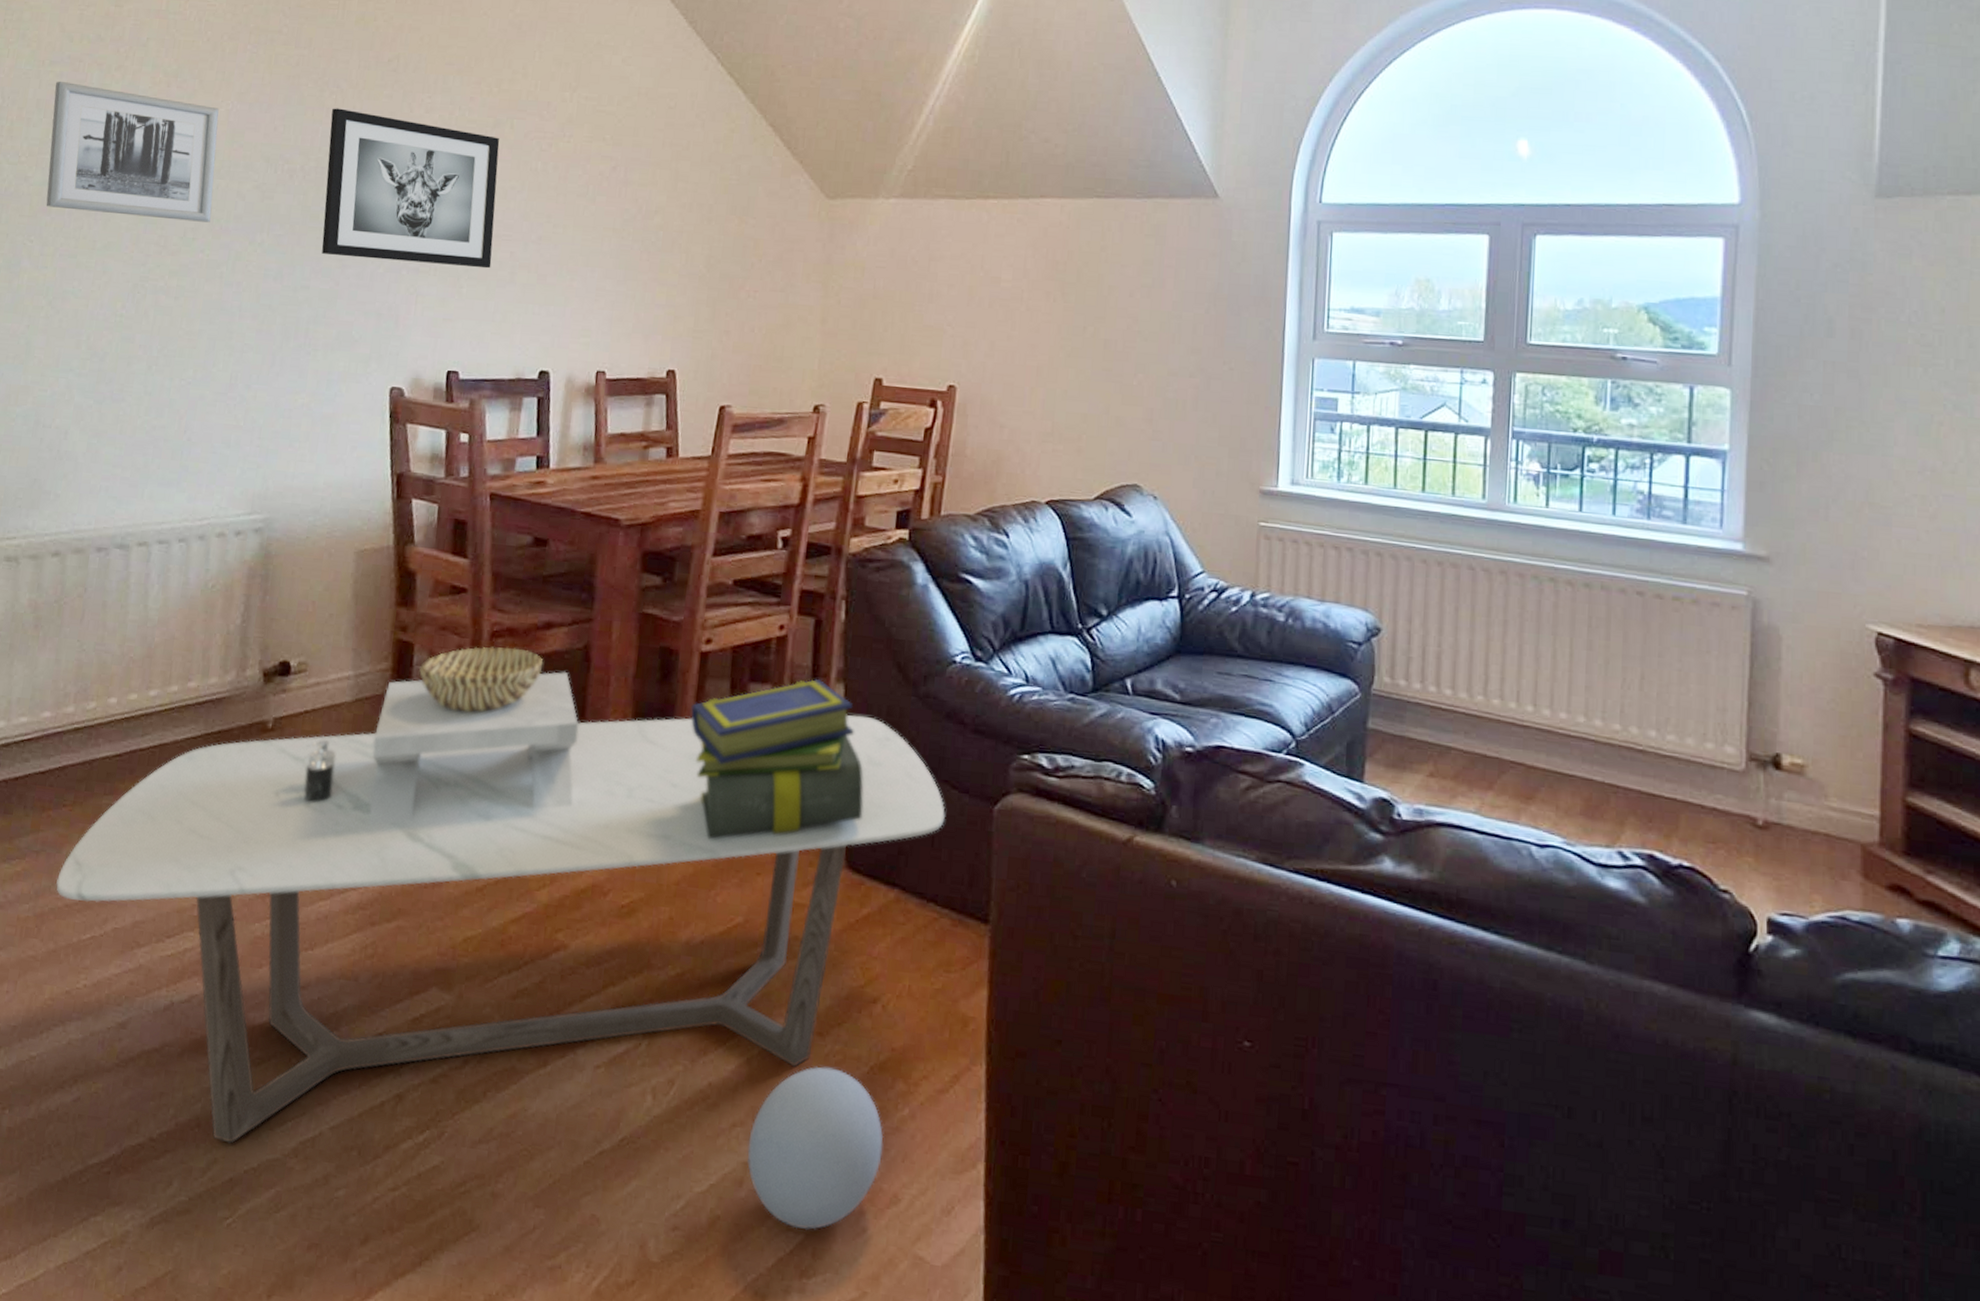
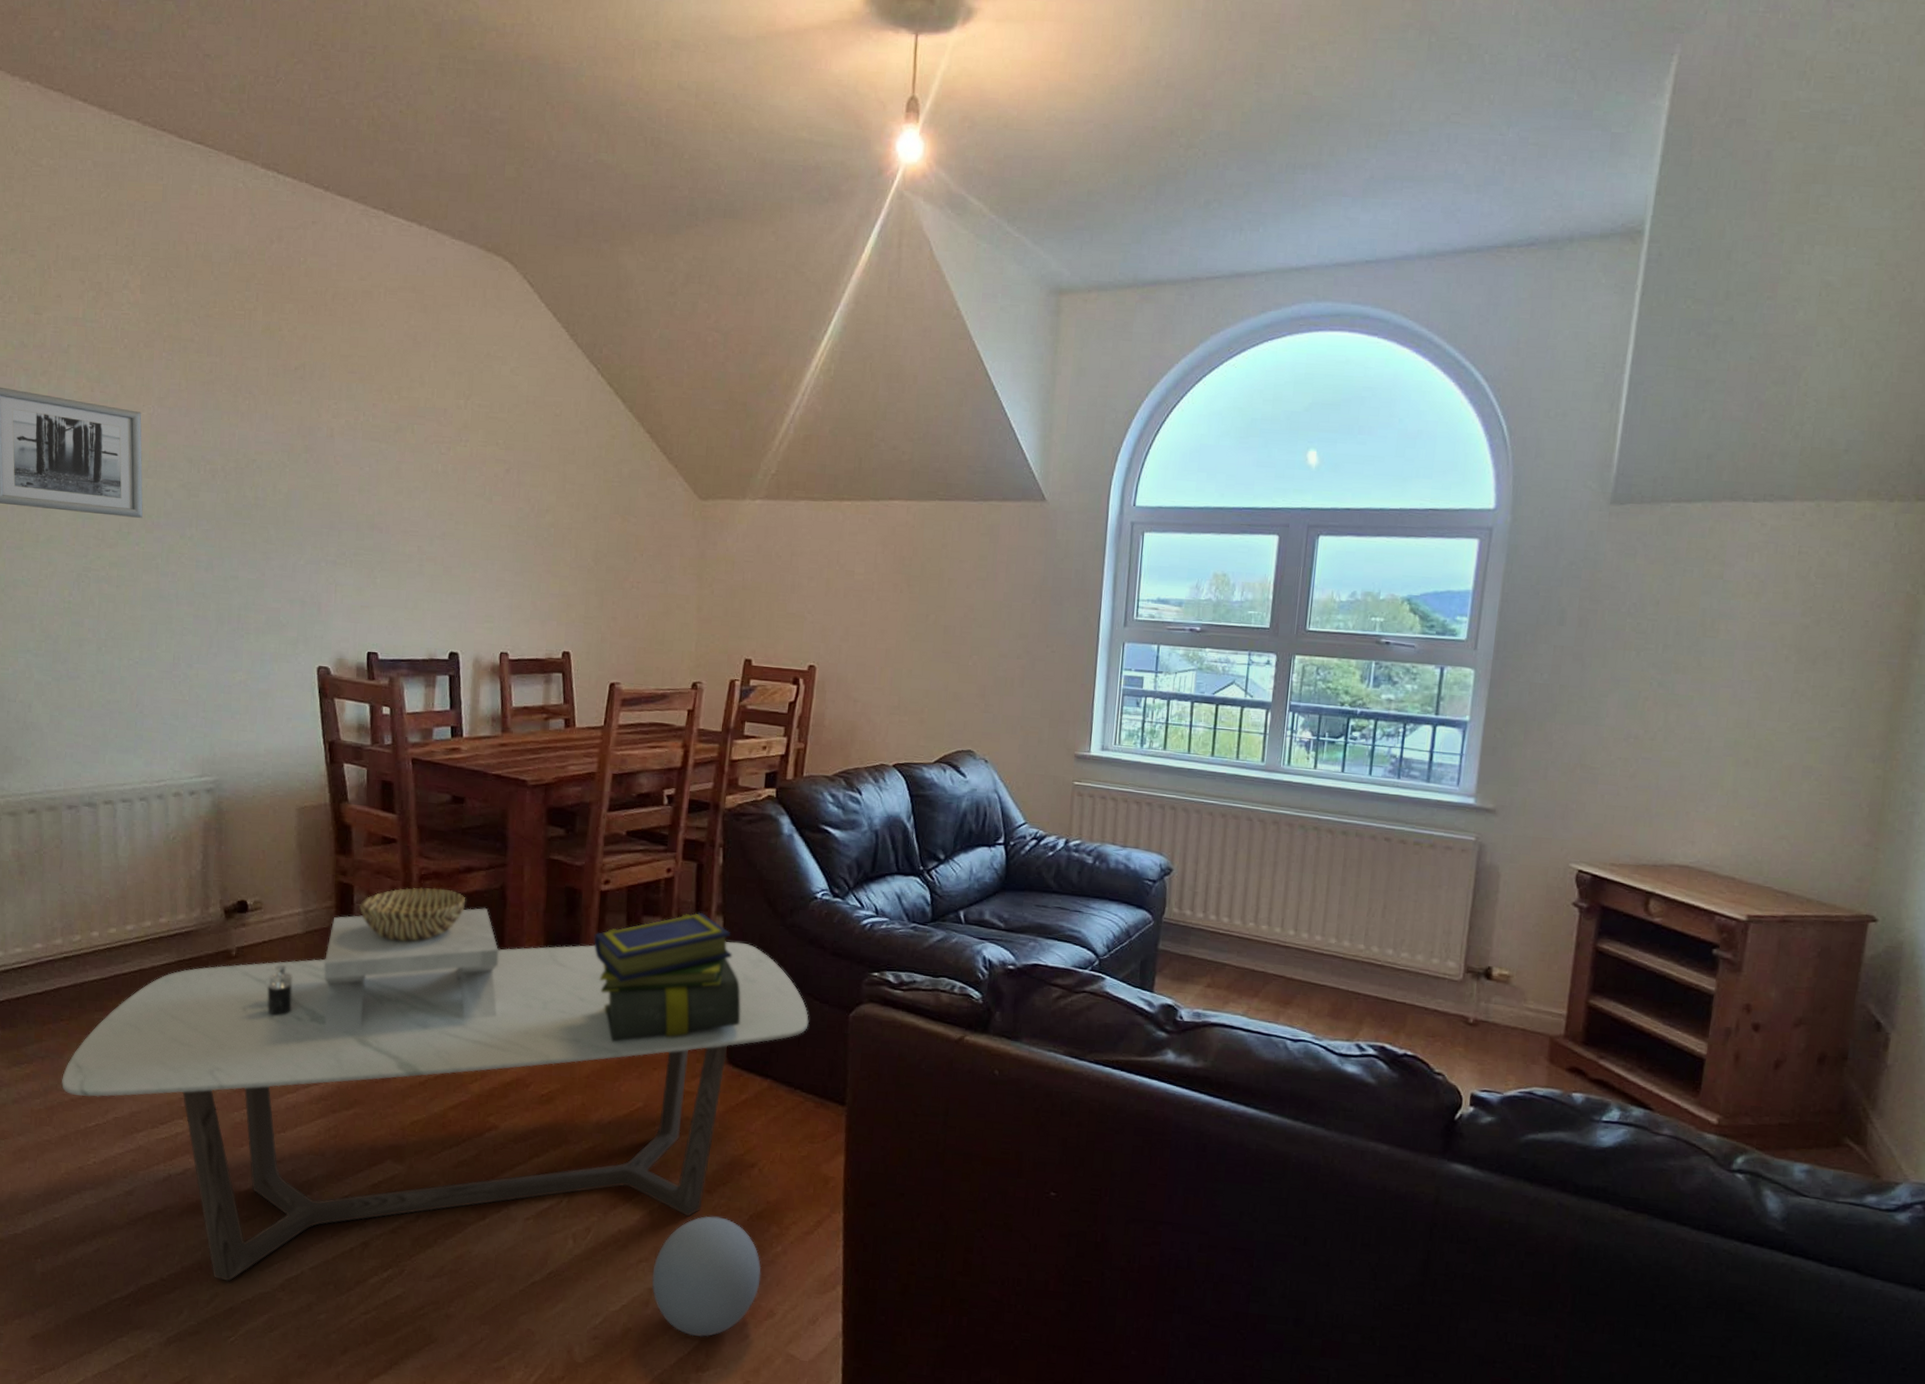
wall art: present [321,108,500,269] -> none [245,412,403,561]

